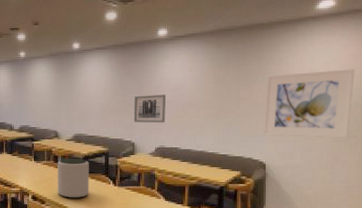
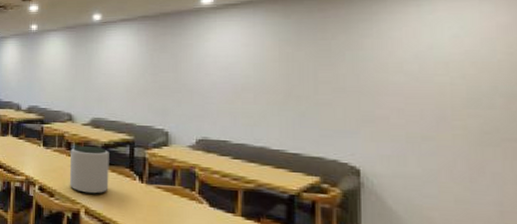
wall art: present [133,95,166,123] -> none [167,75,212,110]
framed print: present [262,69,355,139] -> none [354,45,508,143]

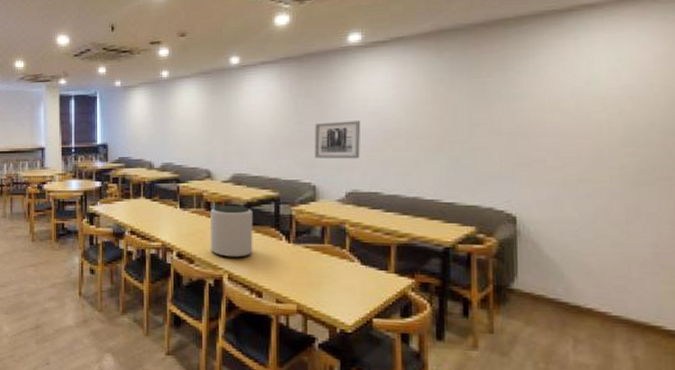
wall art: none [167,75,212,110] -> present [314,121,361,159]

